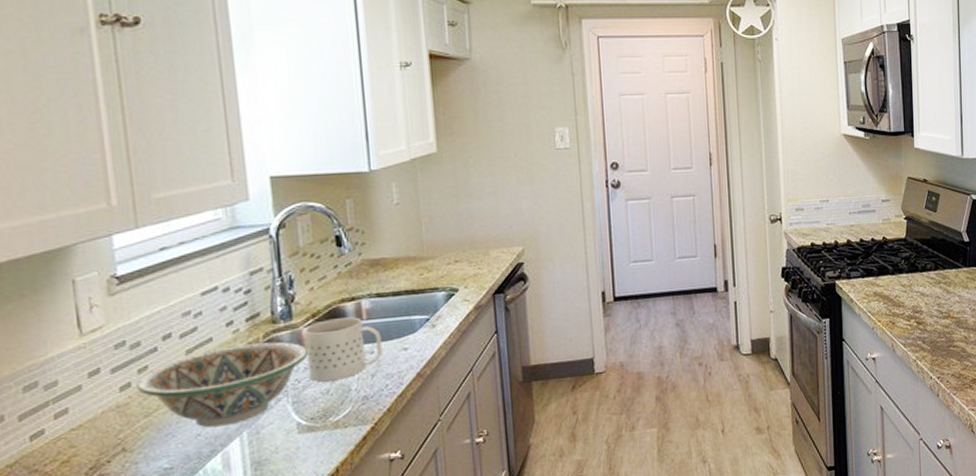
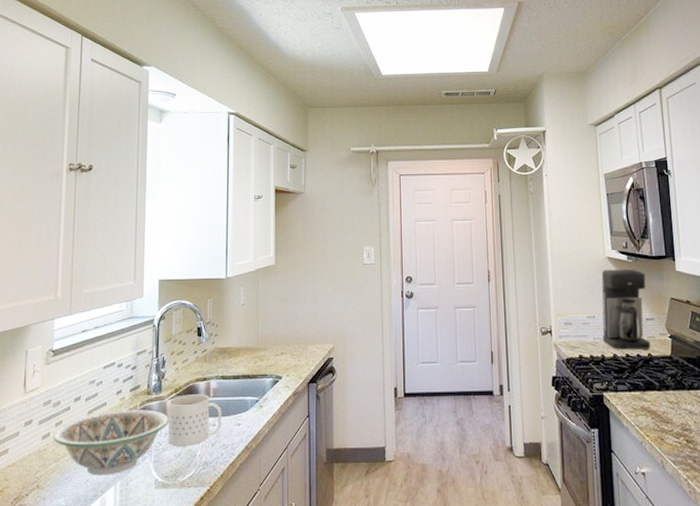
coffee maker: none [836,147,886,235] -> present [601,269,651,350]

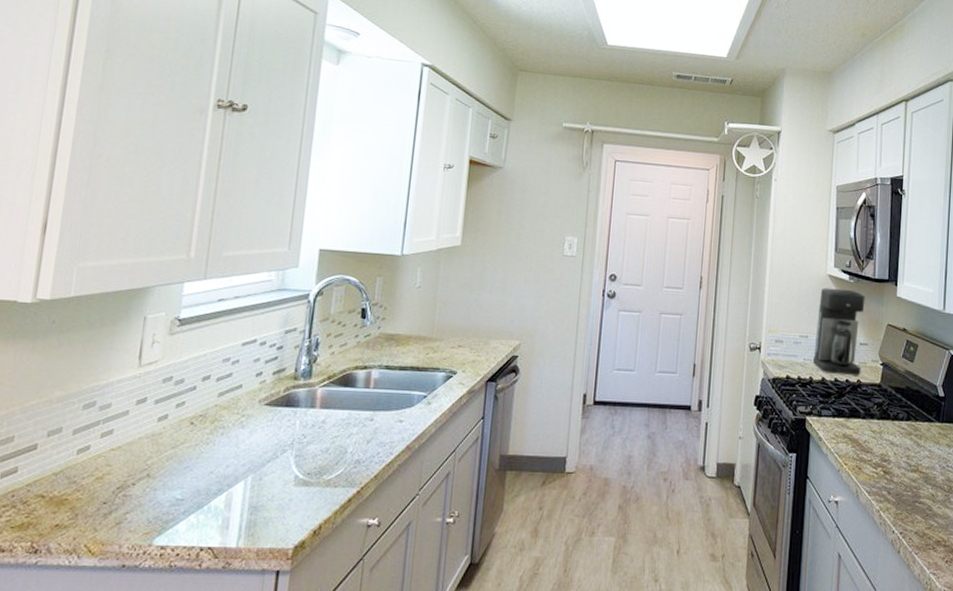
decorative bowl: present [53,409,170,476] -> none [172,395,319,468]
mug: present [167,394,222,446] -> none [315,383,383,441]

